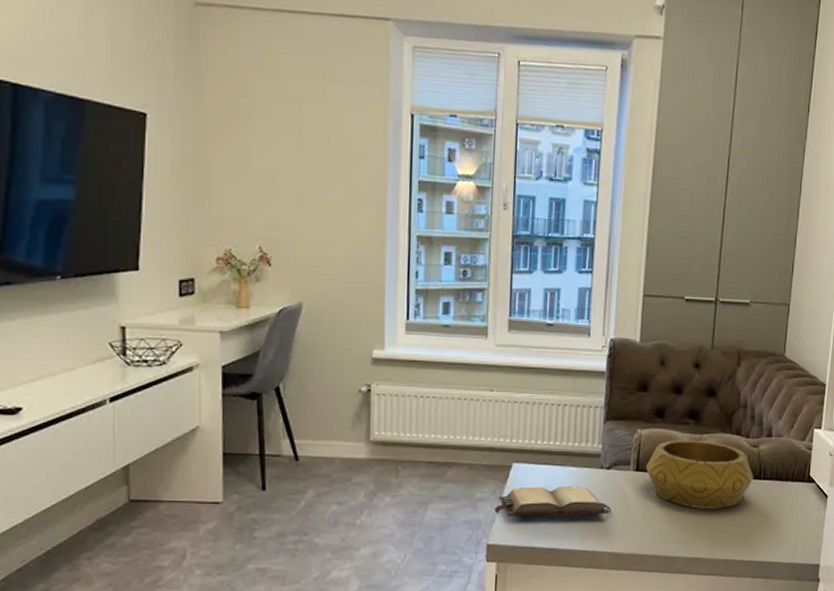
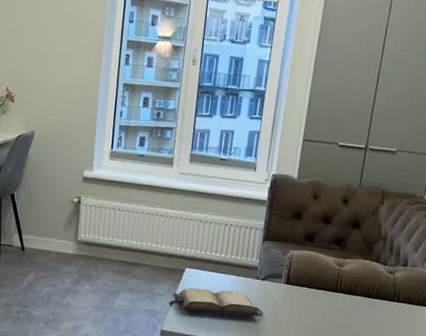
decorative bowl: present [645,439,754,509] -> none [294,261,389,322]

